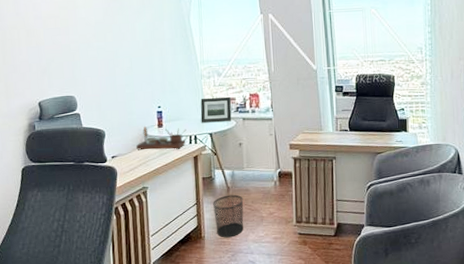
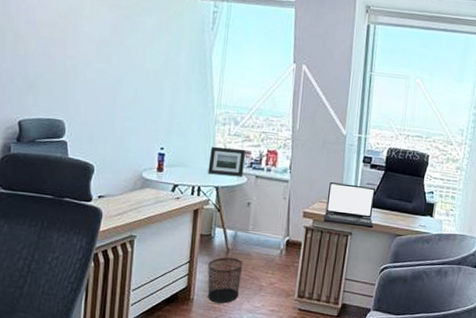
desk organizer: present [136,126,187,150] -> none [129,167,190,199]
laptop: none [308,113,354,151] -> present [323,182,375,229]

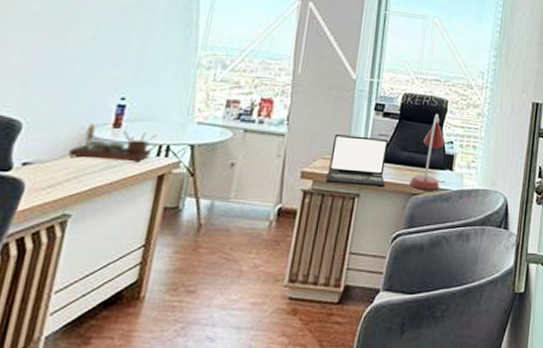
desk organizer: none [129,167,190,199] -> present [69,122,157,162]
waste bin: present [207,257,243,304] -> none [166,235,219,300]
picture frame: present [208,147,247,177] -> none [182,96,235,132]
desk lamp: none [394,166,426,234] -> present [409,113,445,191]

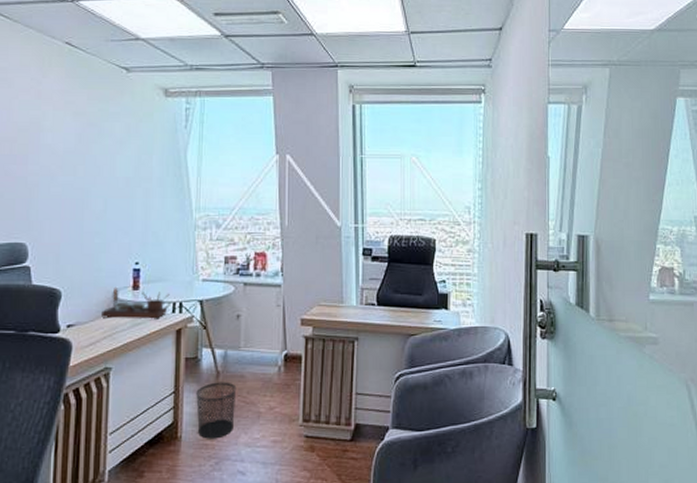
waste bin: none [166,235,219,300] -> present [196,382,237,439]
laptop: present [325,134,388,188] -> none [325,281,382,331]
desk lamp: present [409,113,445,191] -> none [406,253,437,331]

